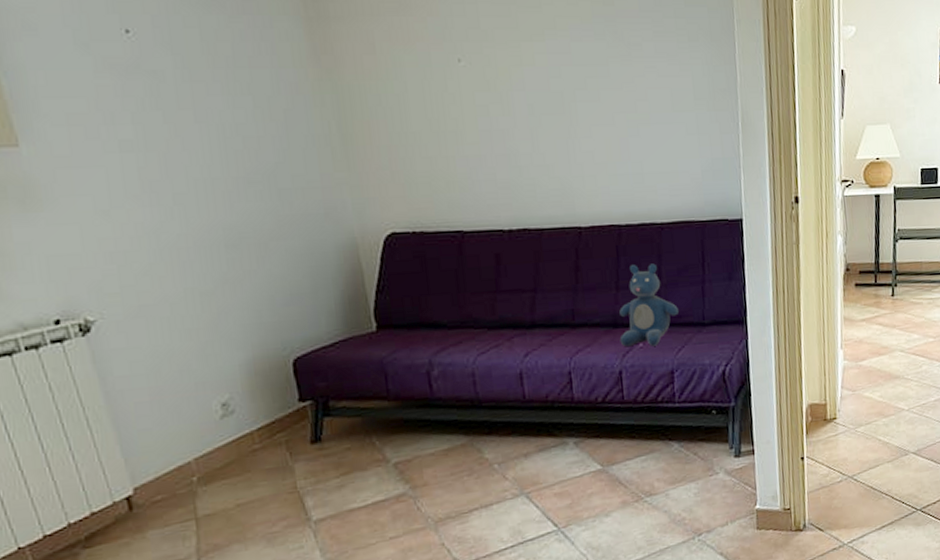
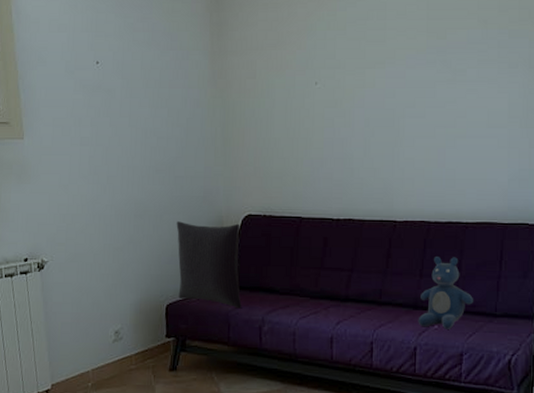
pillow: none [290,245,399,353] -> present [176,221,241,309]

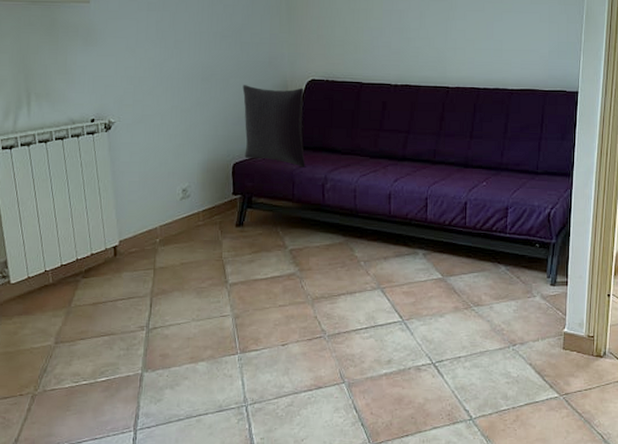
stuffed animal: present [418,257,473,329] -> none [468,120,517,186]

